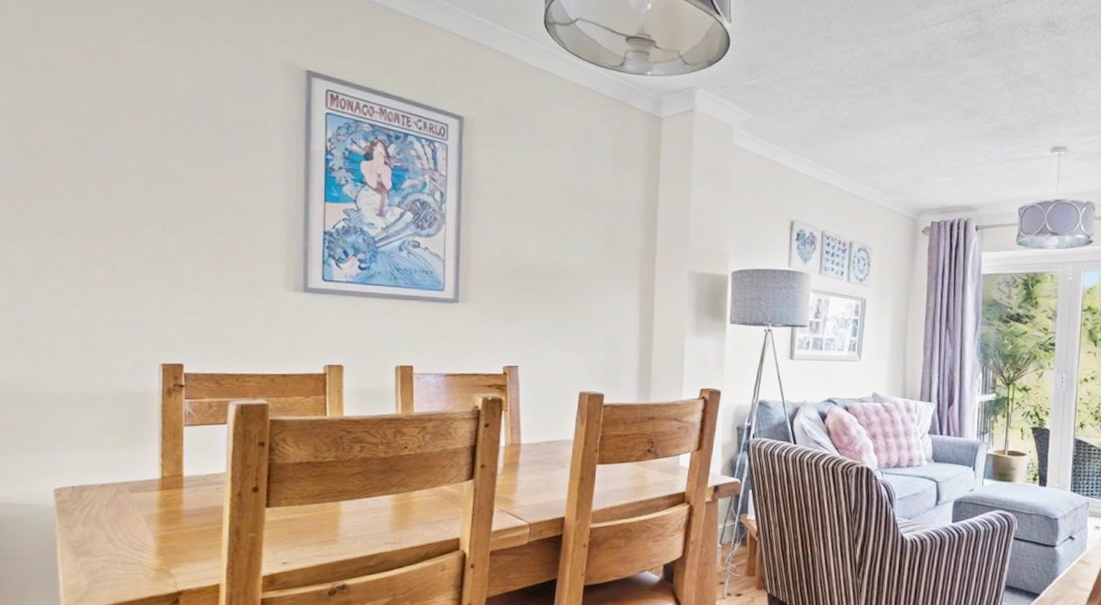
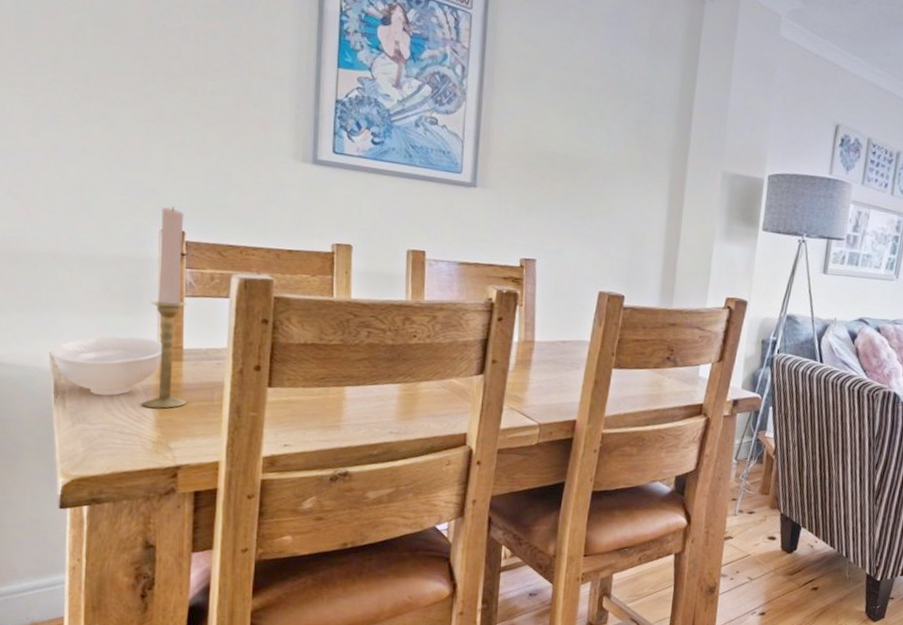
bowl: none [54,468,163,528] -> present [50,335,163,396]
candlestick: none [143,342,188,536] -> present [142,207,188,409]

